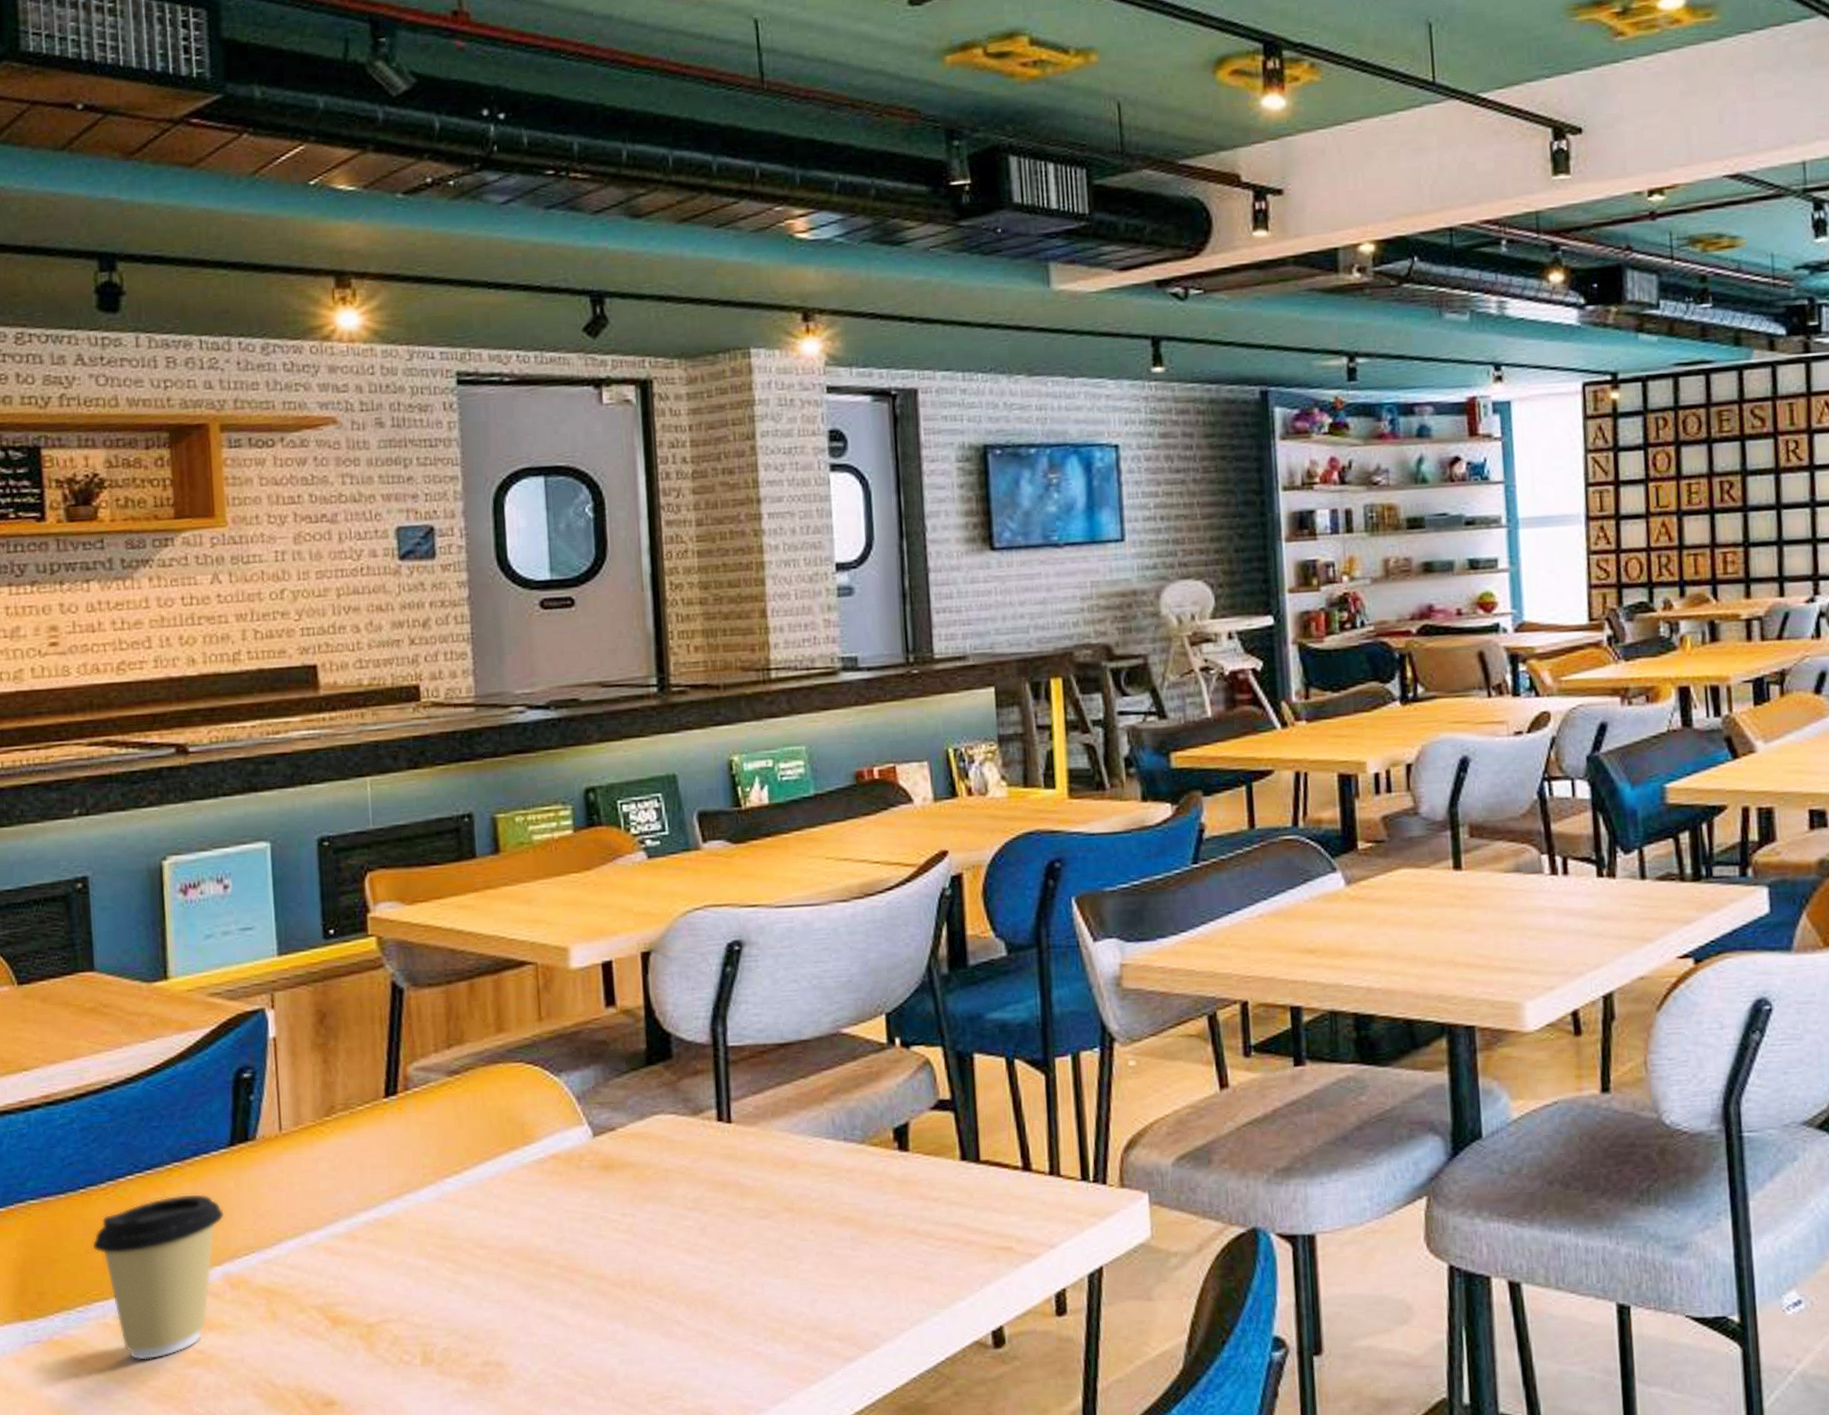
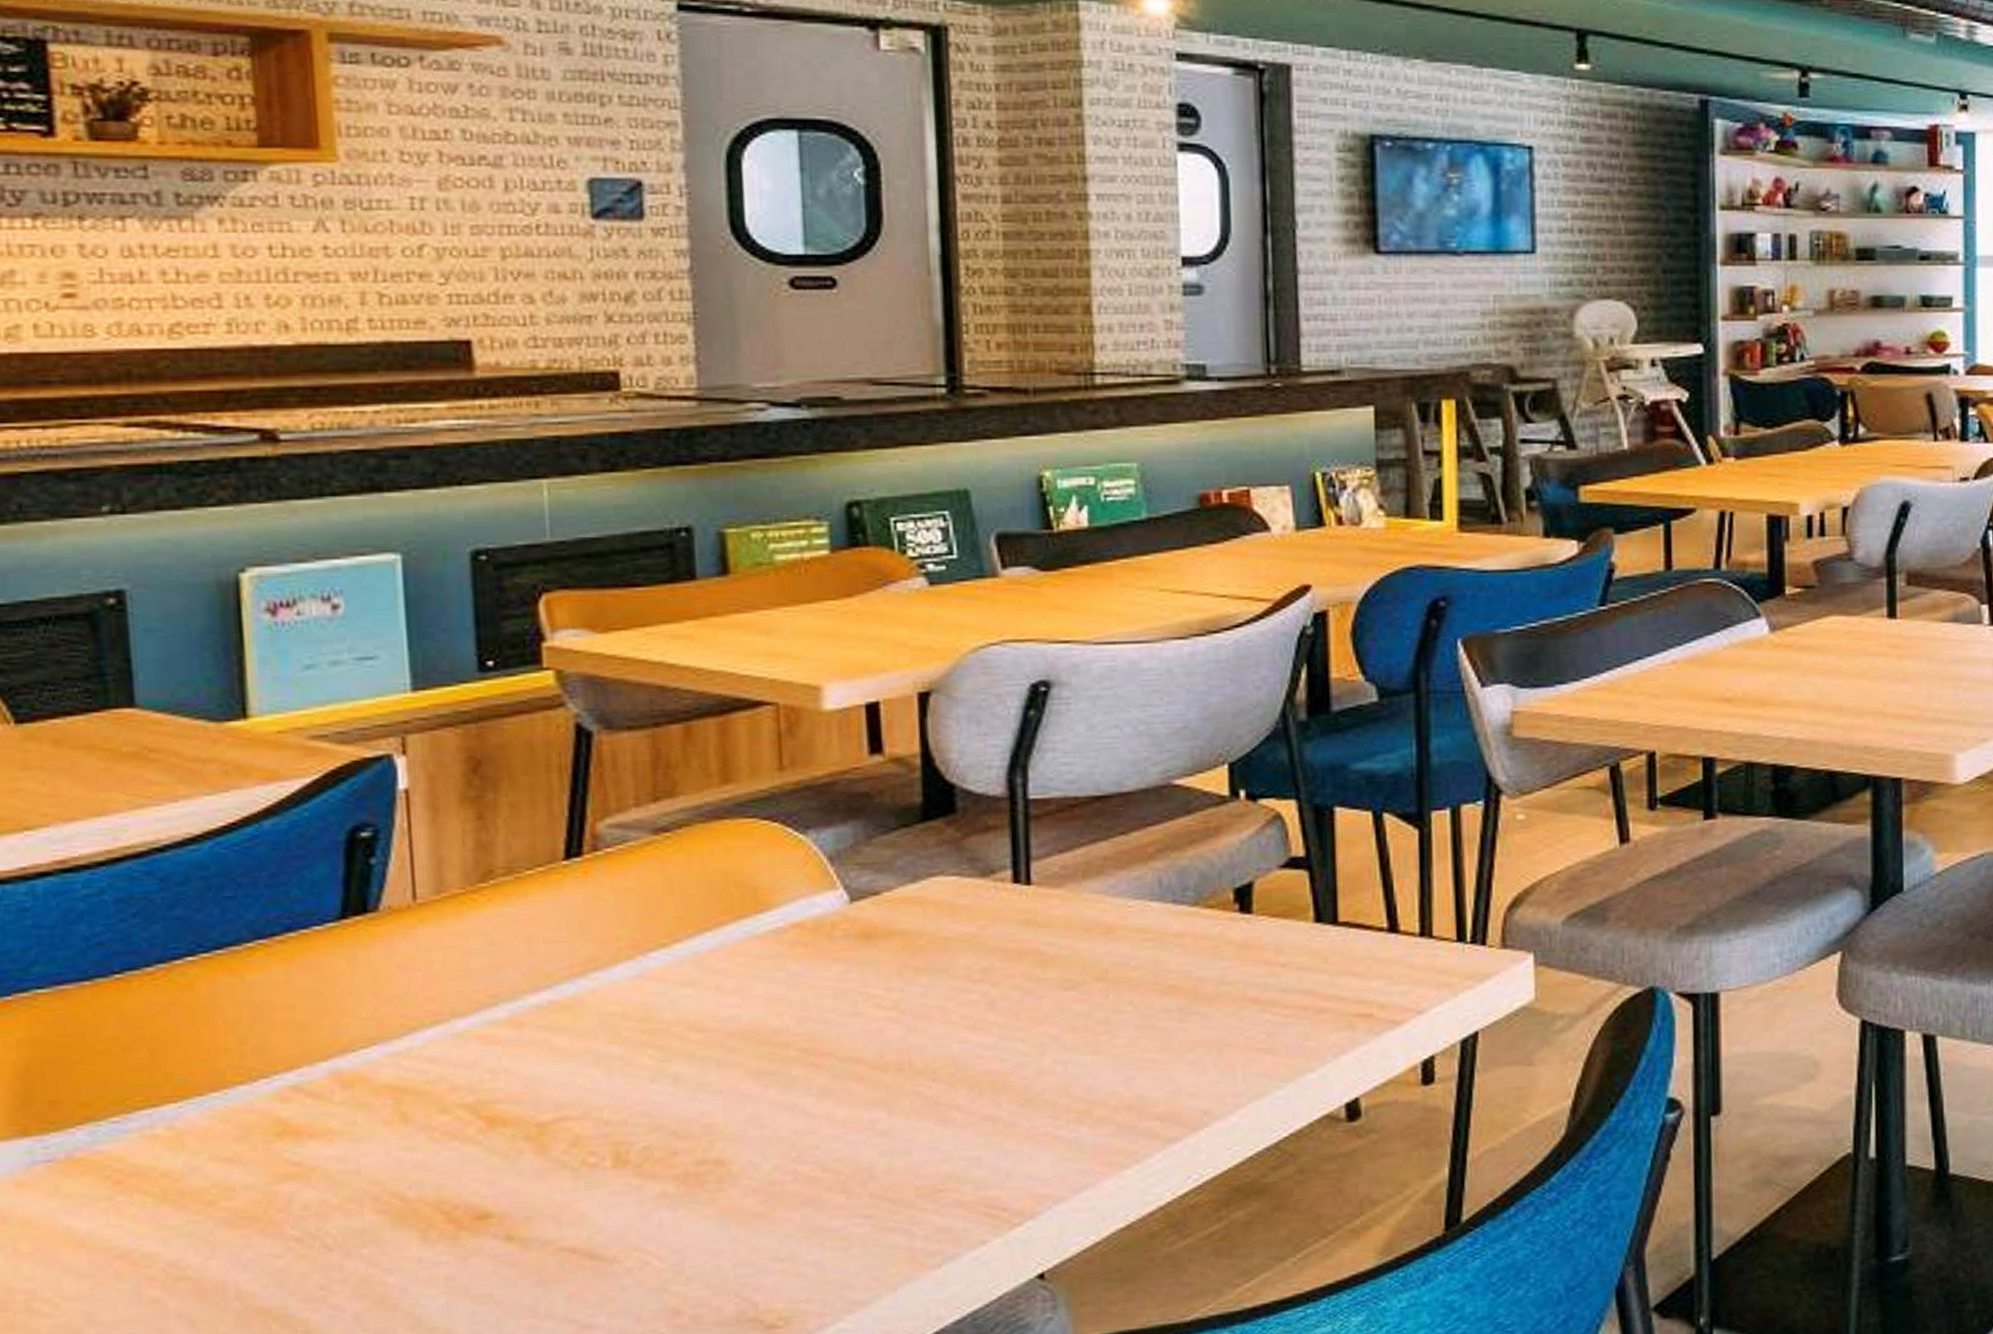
coffee cup: present [92,1193,225,1360] -> none [133,976,333,1178]

